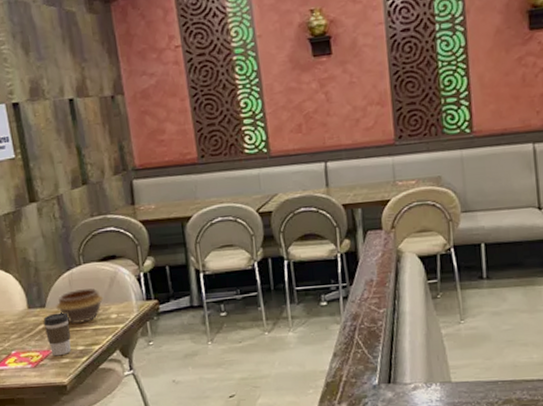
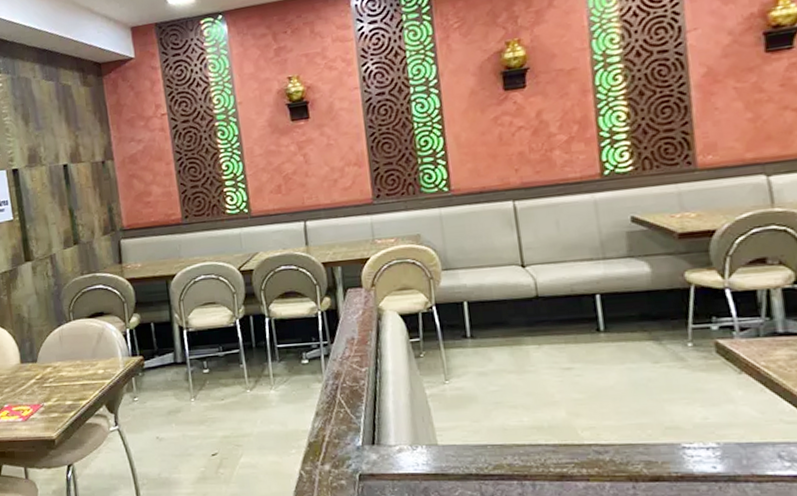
coffee cup: present [43,312,71,356] -> none [34,367,60,411]
bowl: present [56,288,104,324] -> none [47,343,92,378]

